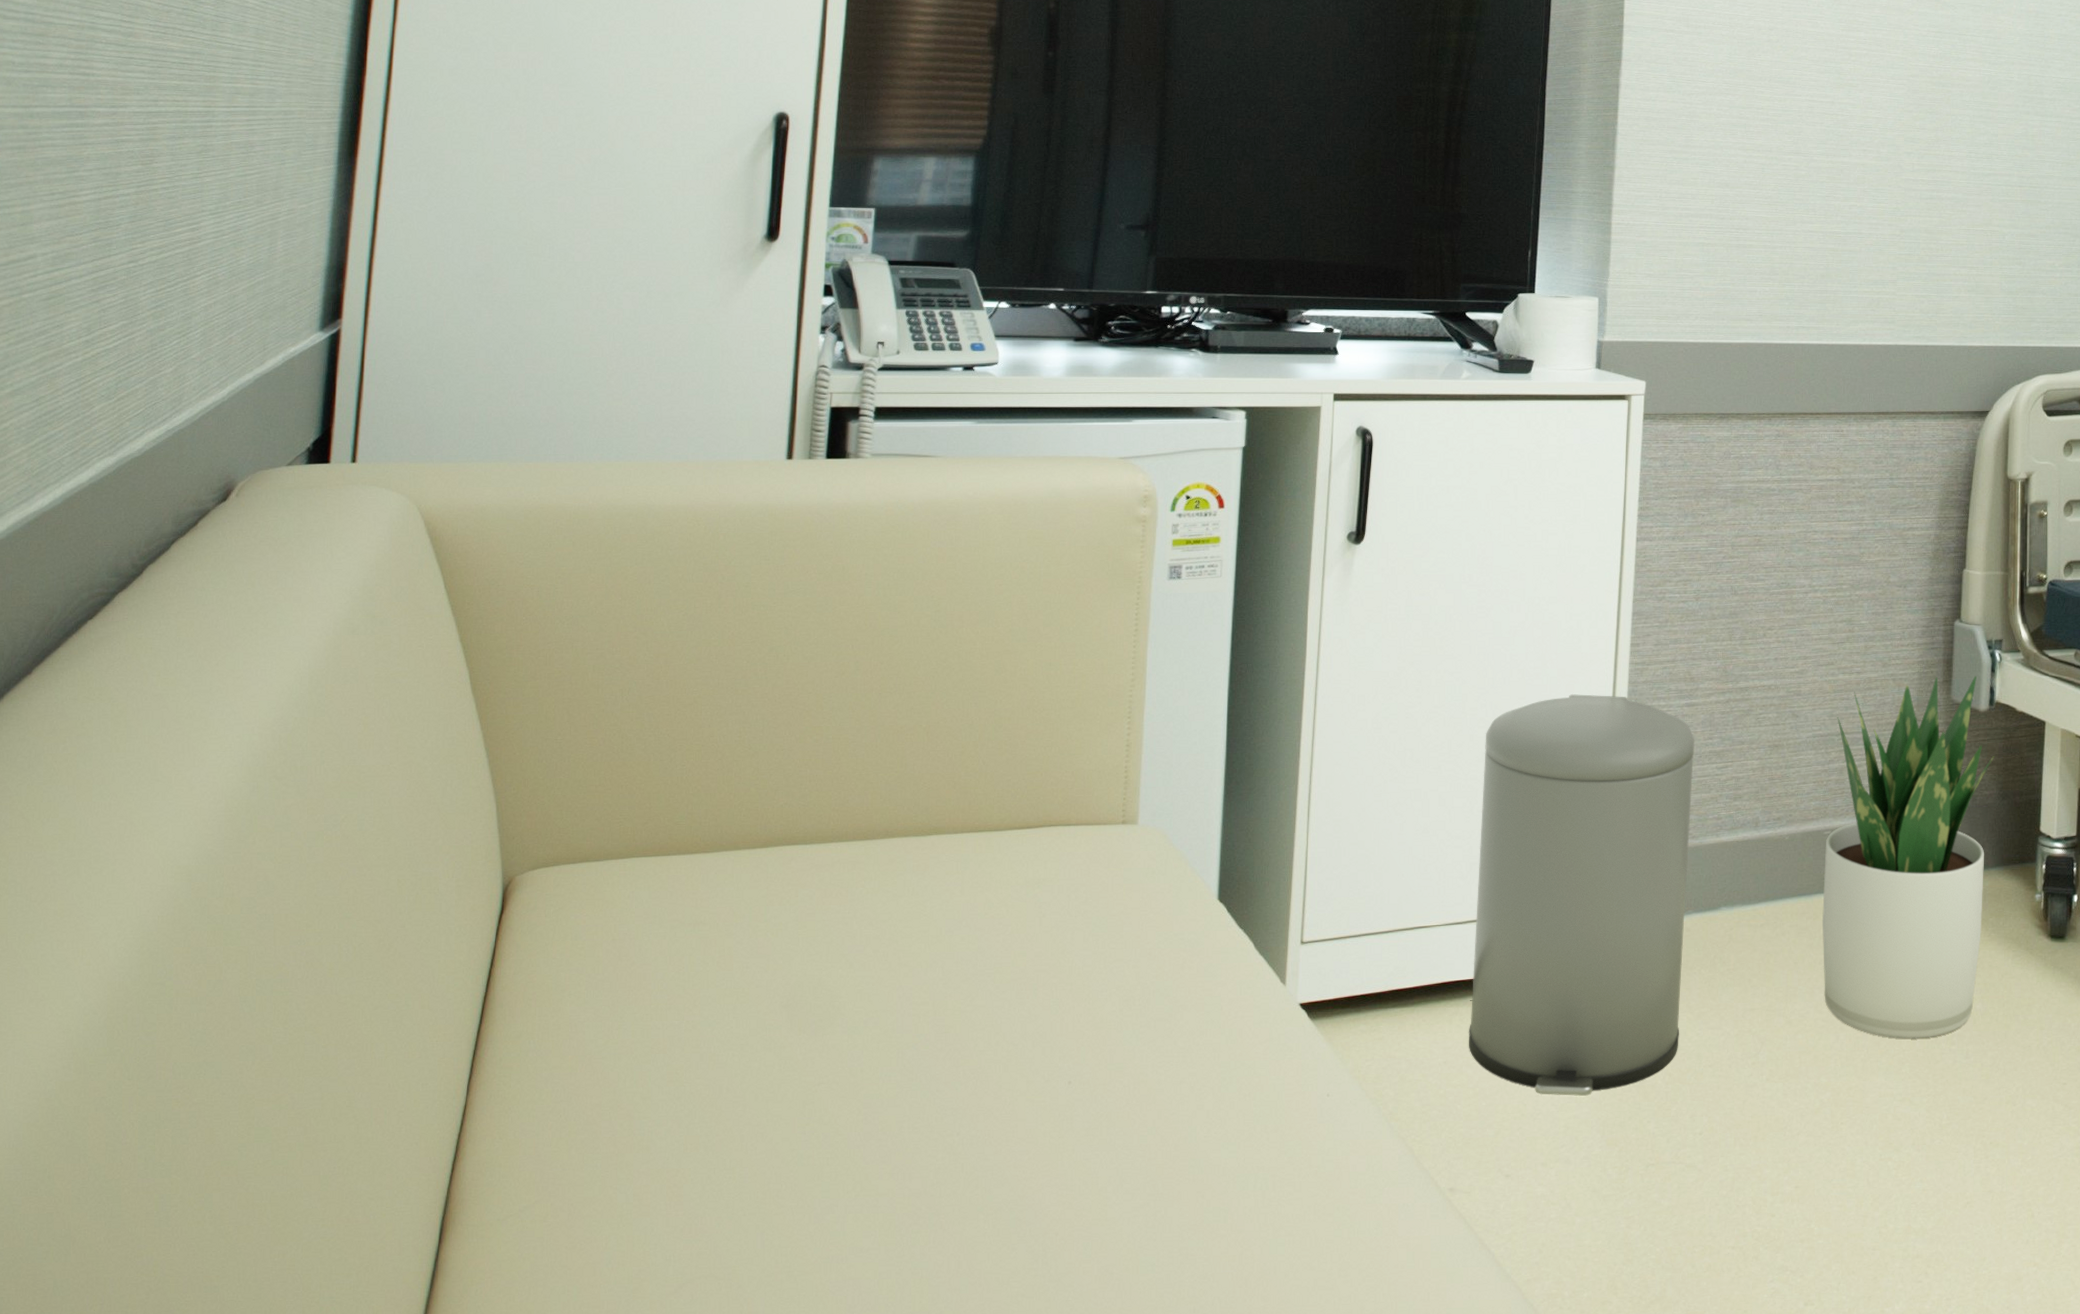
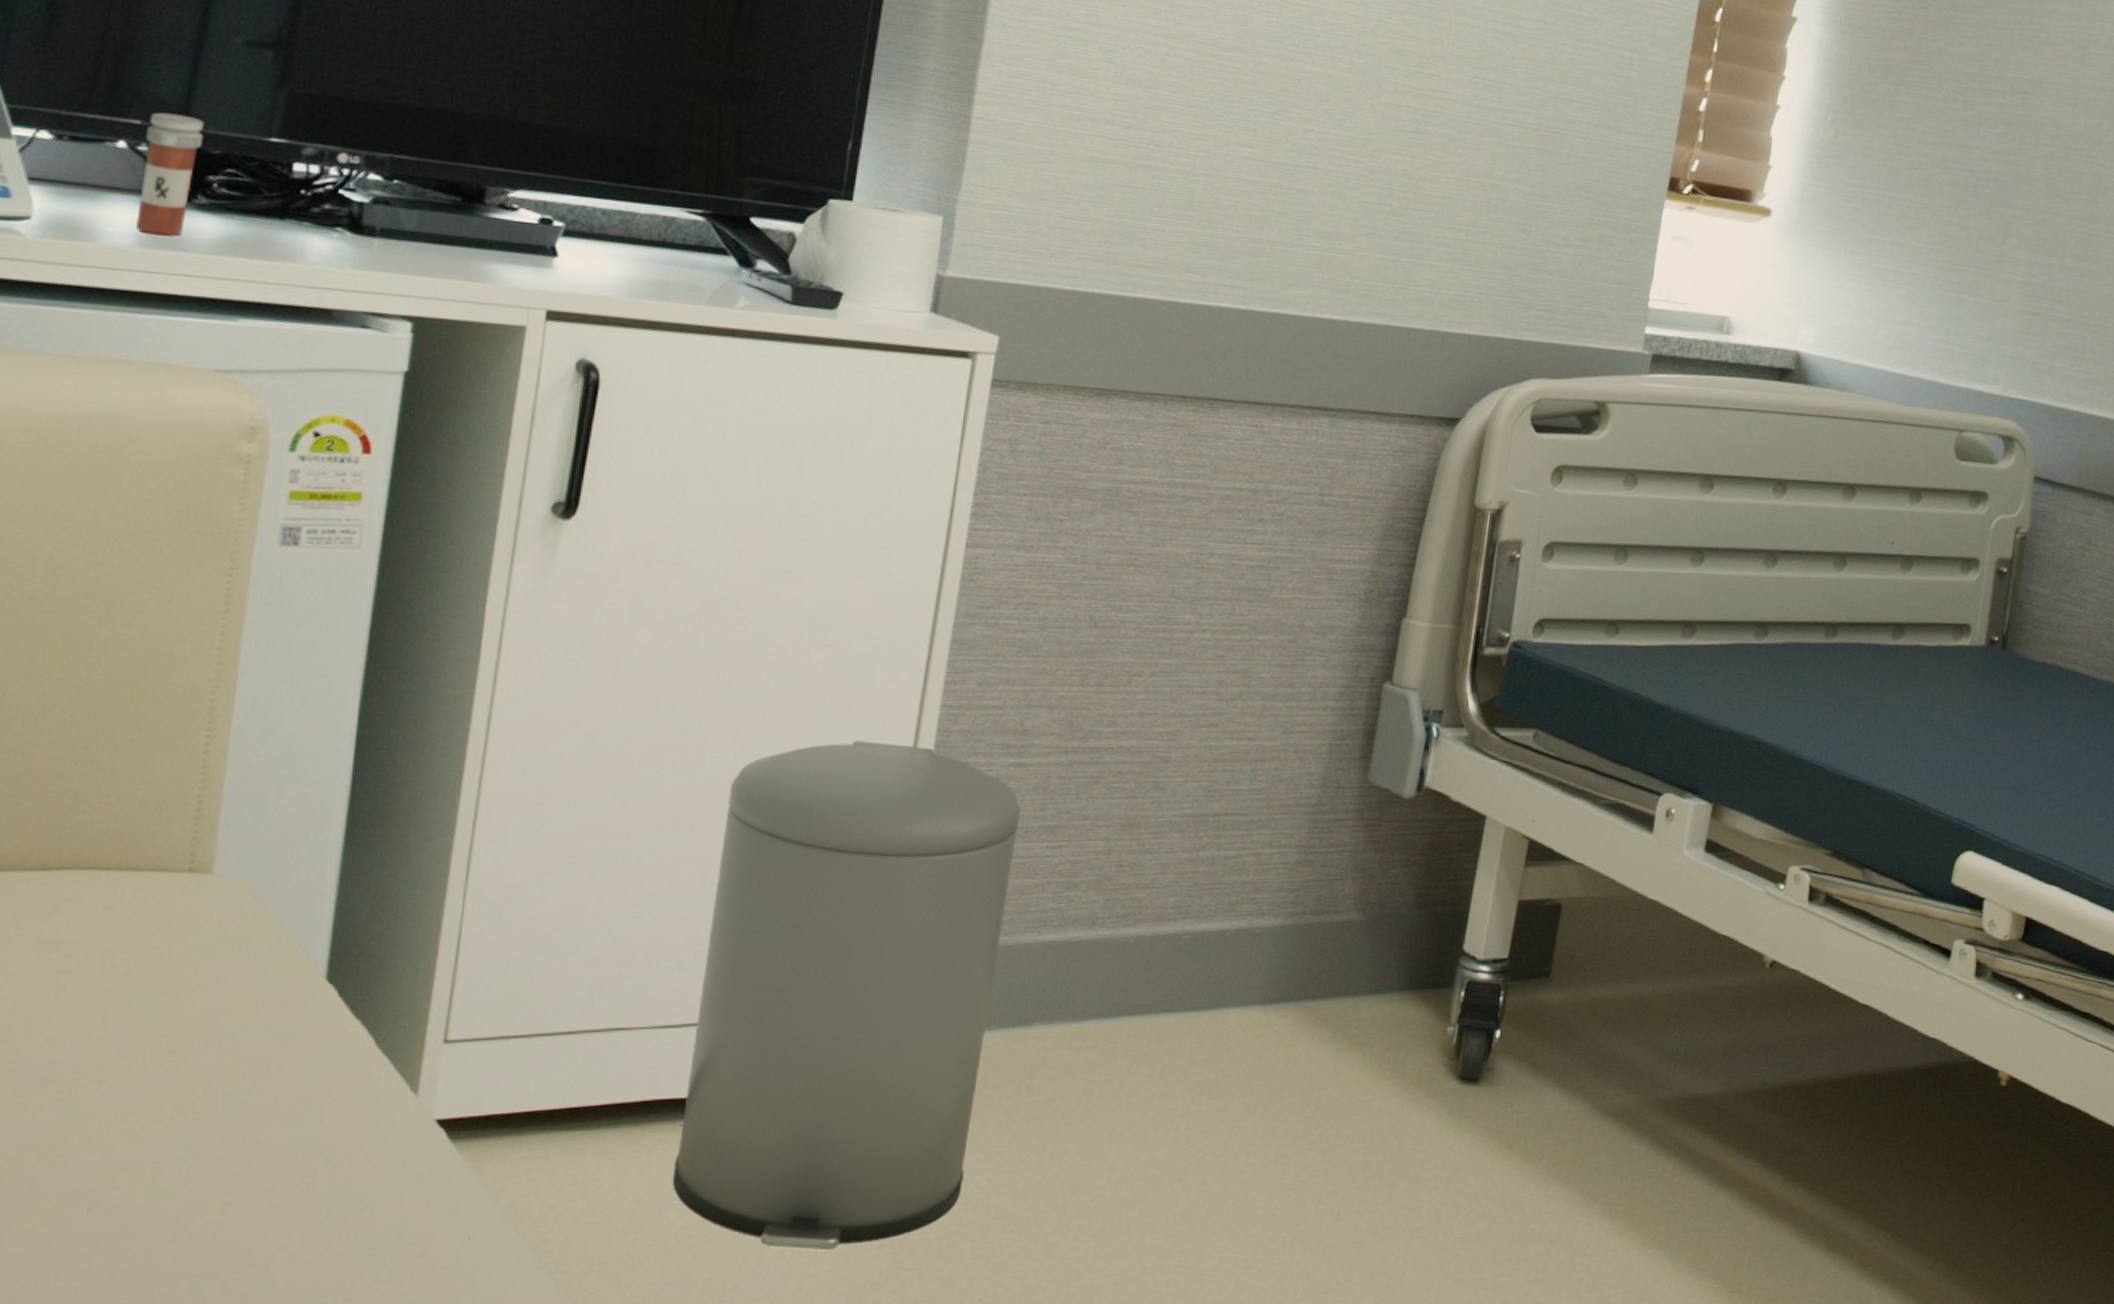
medicine: none [1064,281,1103,367] -> present [136,112,204,236]
planter: present [1822,676,1994,1039] -> none [1160,751,1416,1195]

